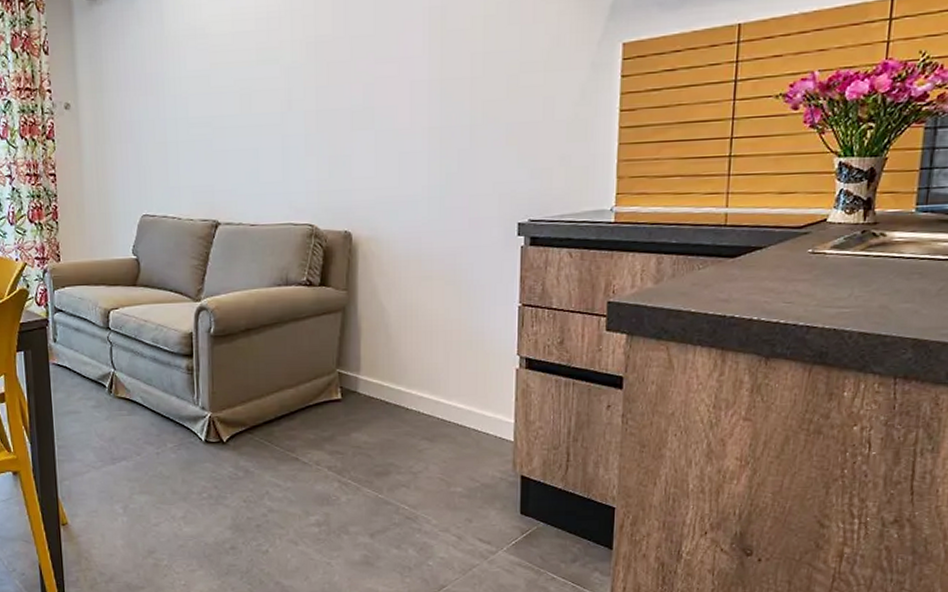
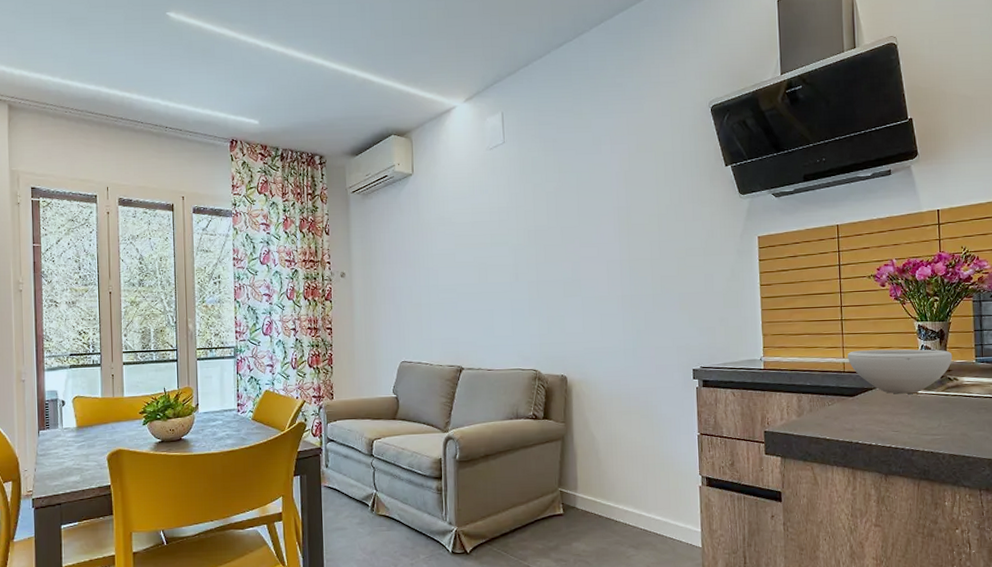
bowl: none [732,194,883,255] -> present [848,349,953,394]

